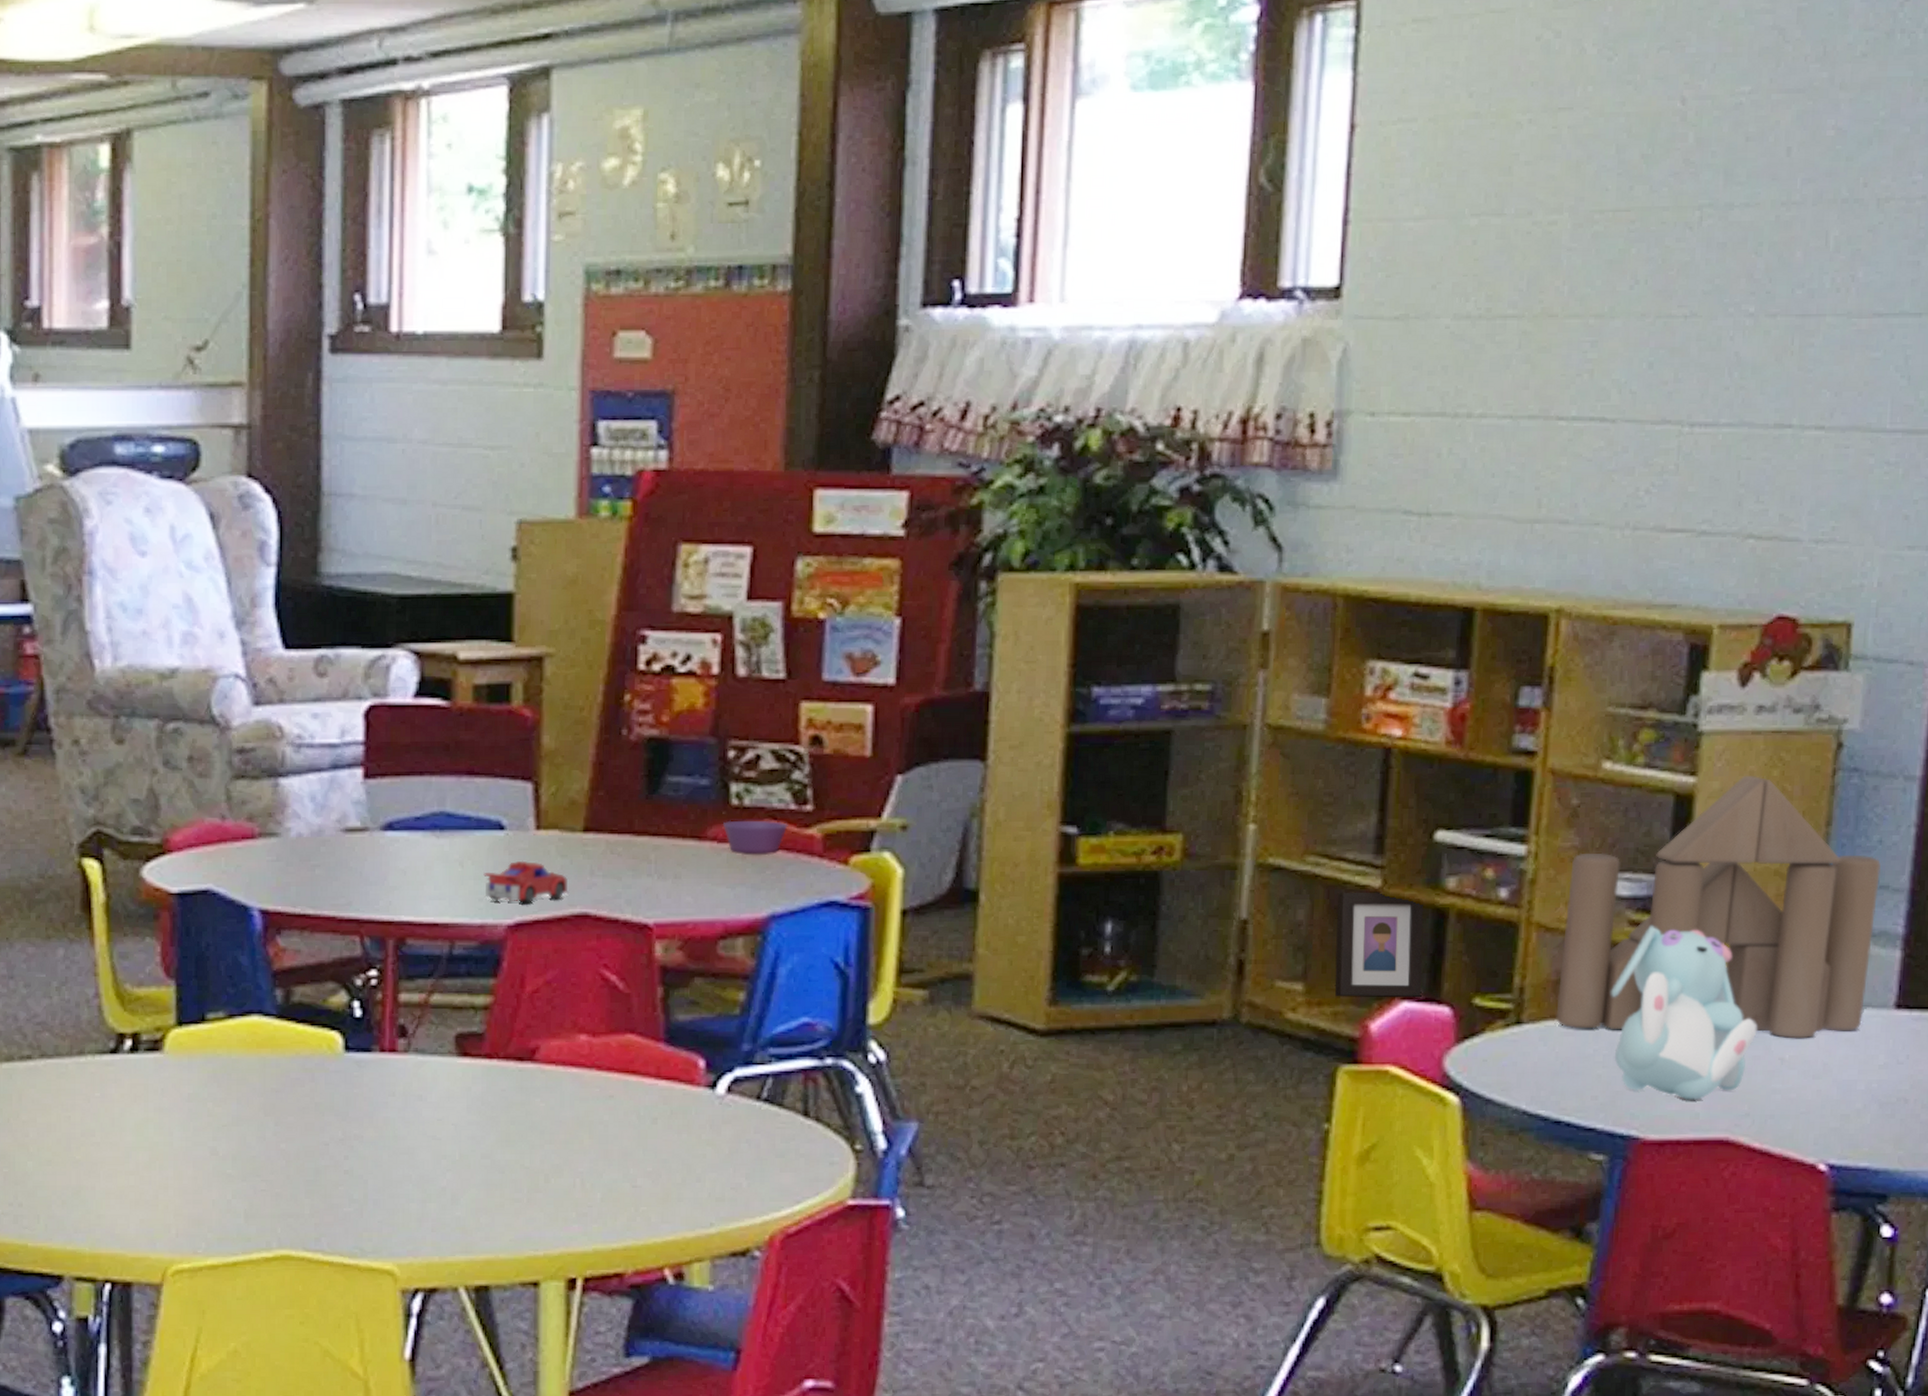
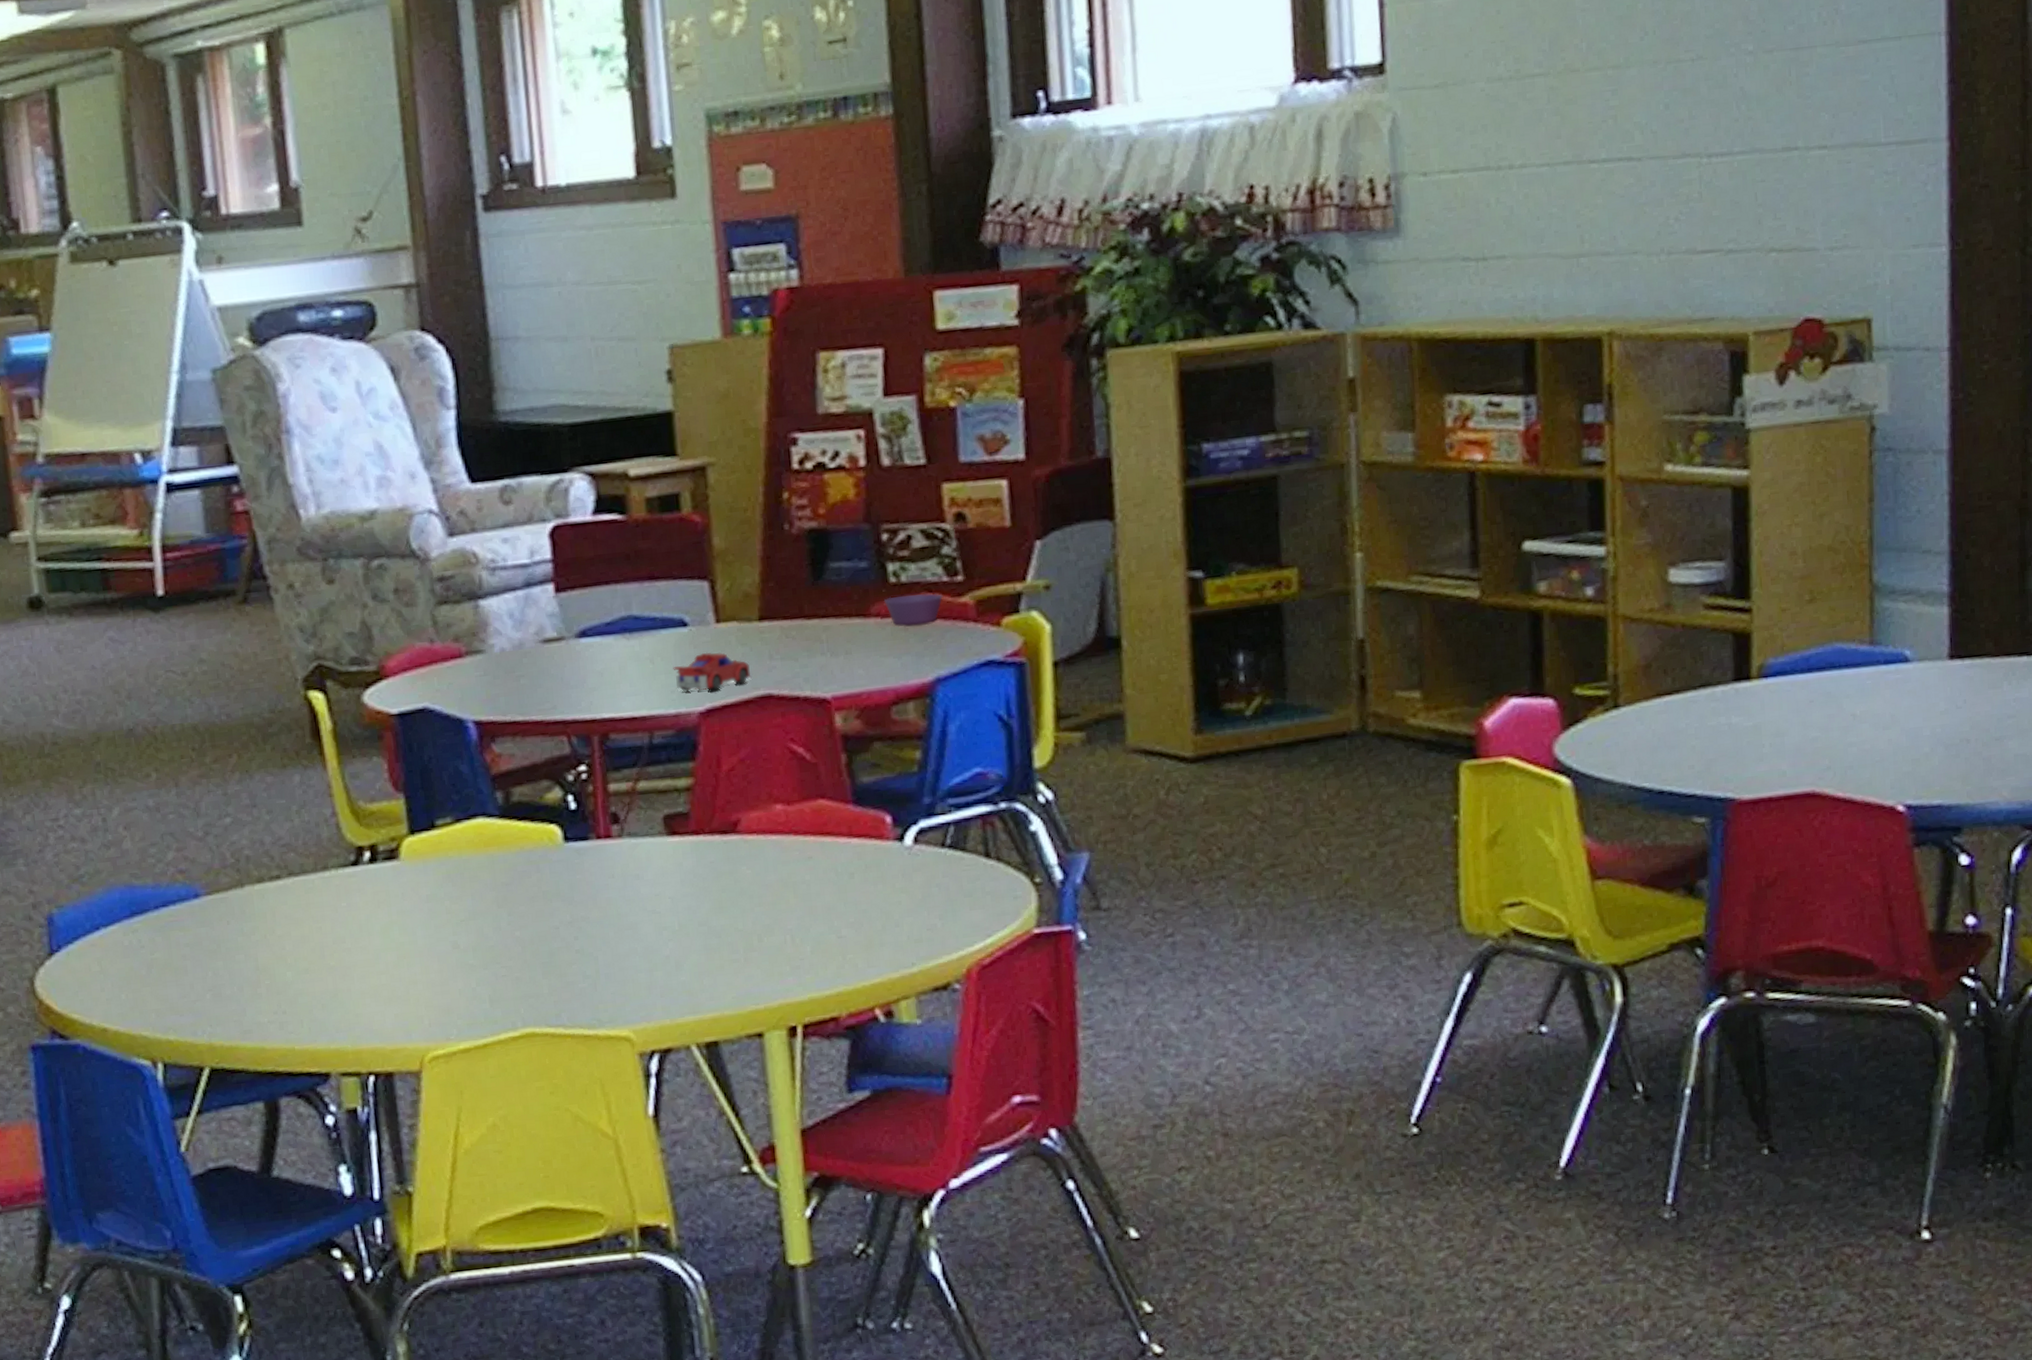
picture frame: present [1334,892,1424,998] -> none [1441,602,1527,701]
building blocks: present [1556,775,1882,1039] -> none [1647,463,1923,707]
stuffed animal: present [1611,926,1757,1101] -> none [1695,606,1829,762]

